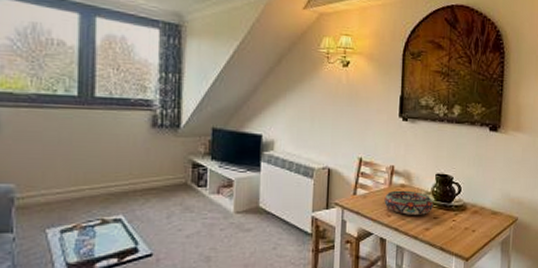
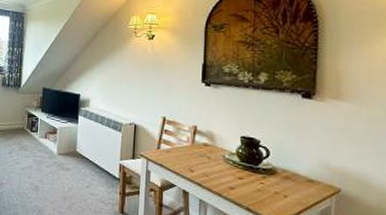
decorative bowl: present [384,190,433,215] -> none [187,148,238,174]

